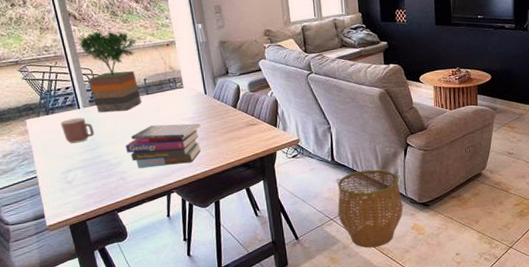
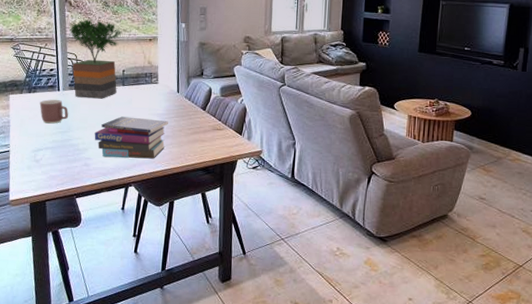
basket: present [336,169,403,248] -> none [289,192,360,277]

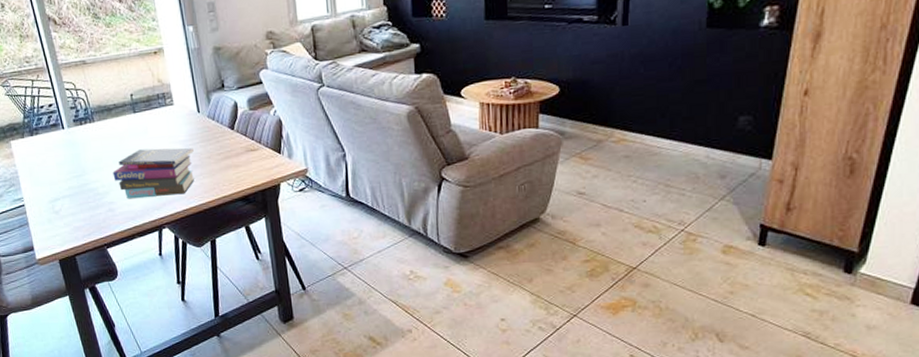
mug: present [39,99,68,124] -> none [45,140,80,169]
potted tree: present [69,19,122,99] -> none [60,38,129,134]

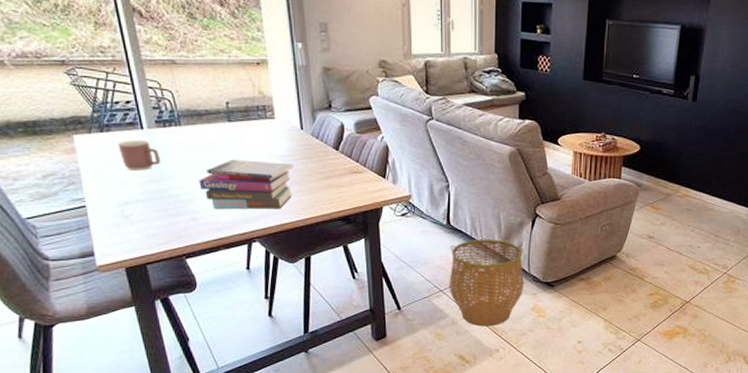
mug: none [45,140,80,169] -> present [118,140,160,171]
basket: none [351,208,435,305] -> present [449,239,525,327]

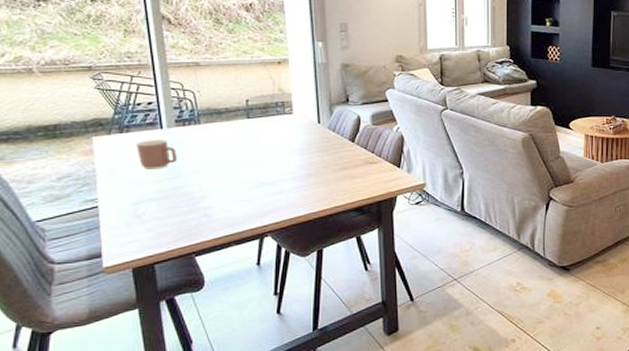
books: present [199,160,293,209] -> none [214,155,309,204]
basket: present [449,239,525,327] -> none [463,224,540,316]

